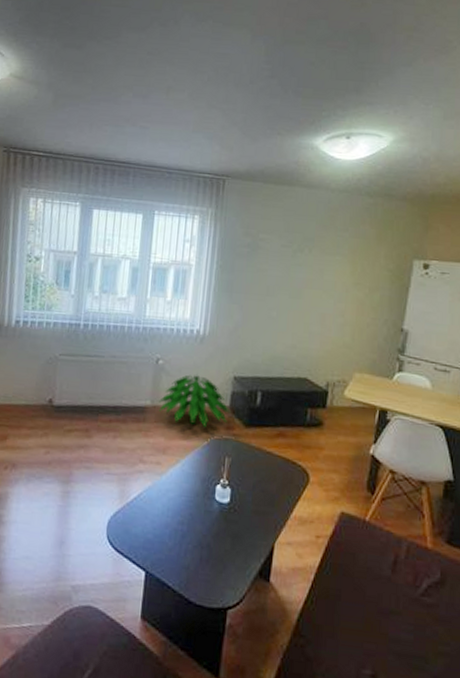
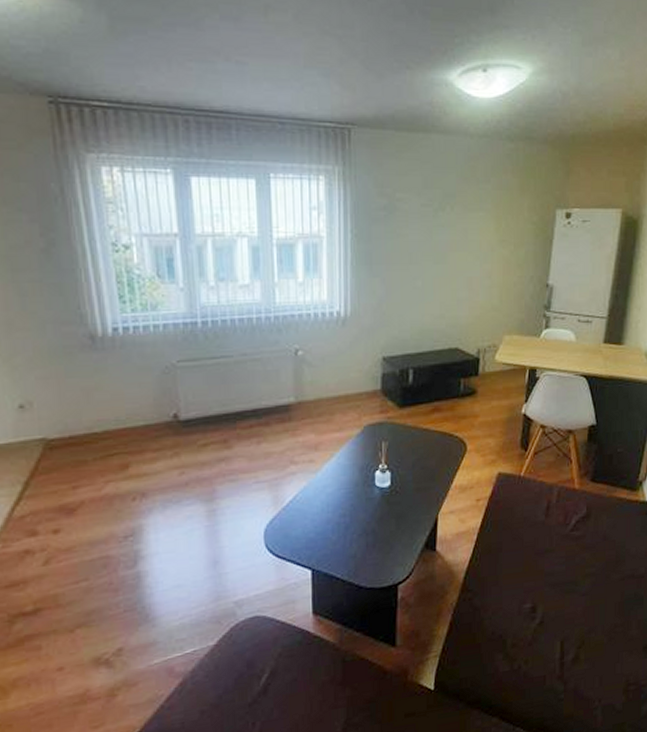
indoor plant: present [158,374,231,428] -> none [304,360,383,416]

